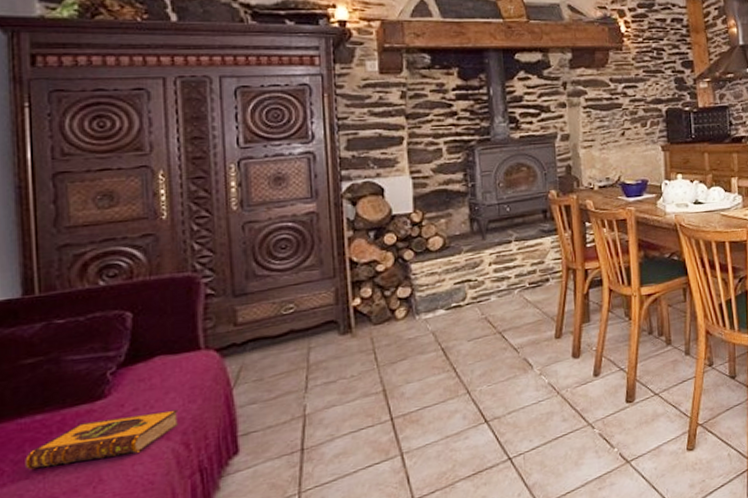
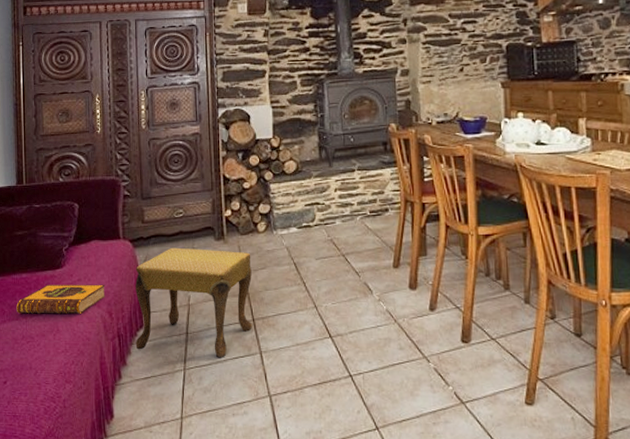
footstool: none [225,344,390,483] -> present [135,247,252,358]

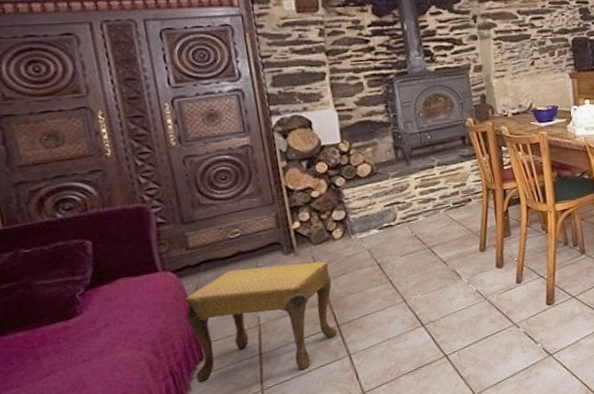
hardback book: present [16,284,106,314] -> none [14,323,148,379]

